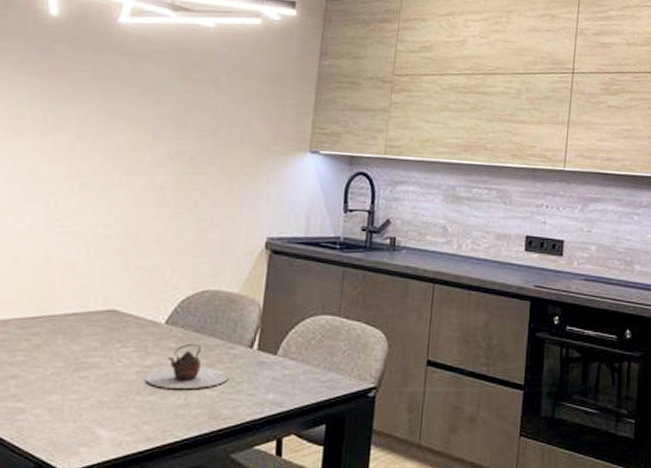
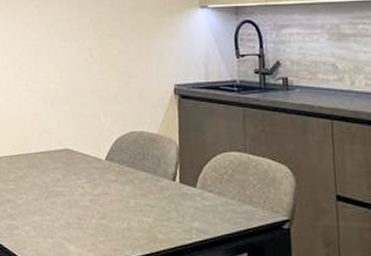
teapot: present [145,343,229,388] -> none [96,176,160,215]

